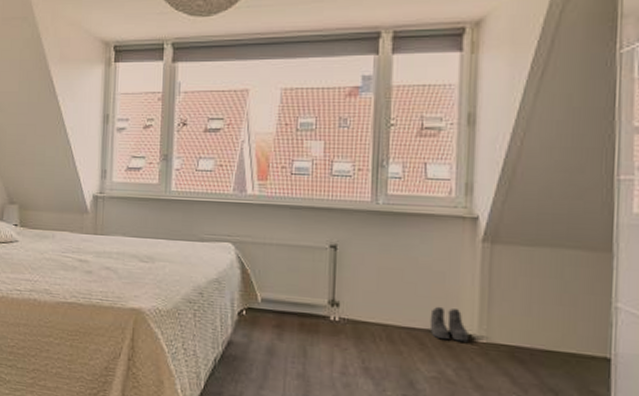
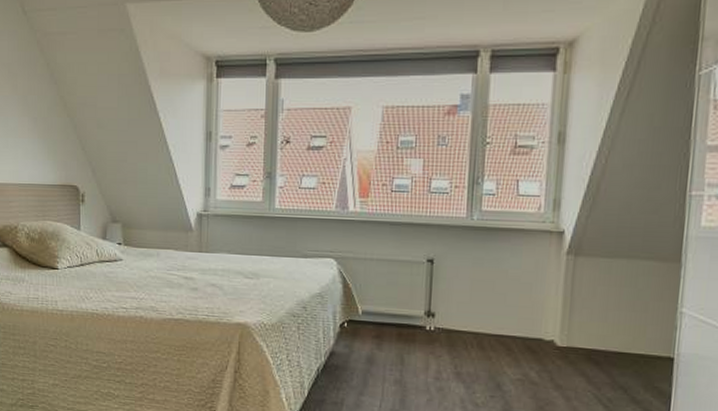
boots: present [429,306,470,342] -> none [516,314,552,347]

